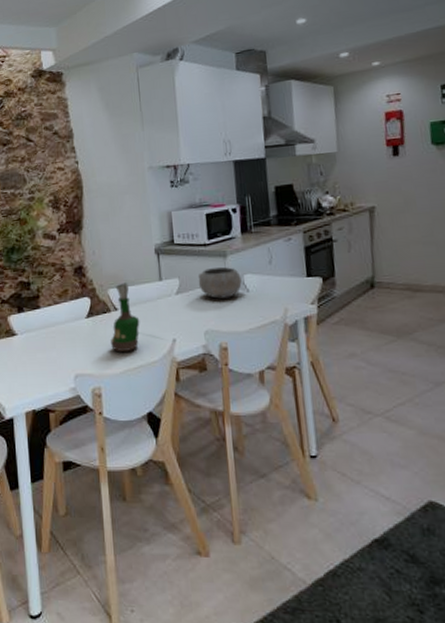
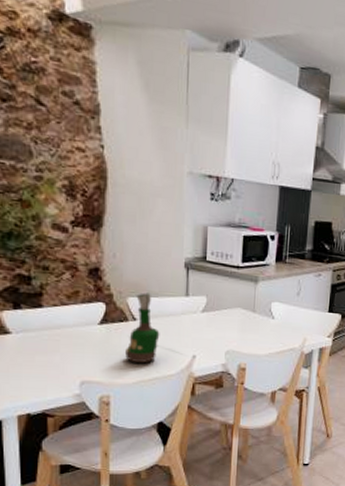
bowl: present [198,266,242,299] -> none [226,291,269,322]

